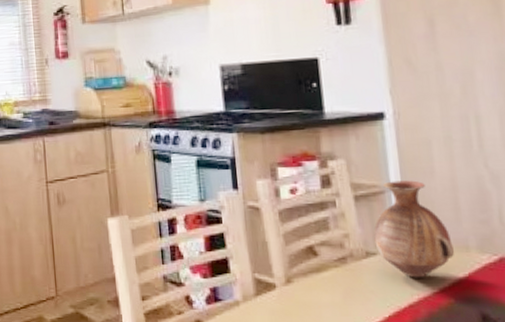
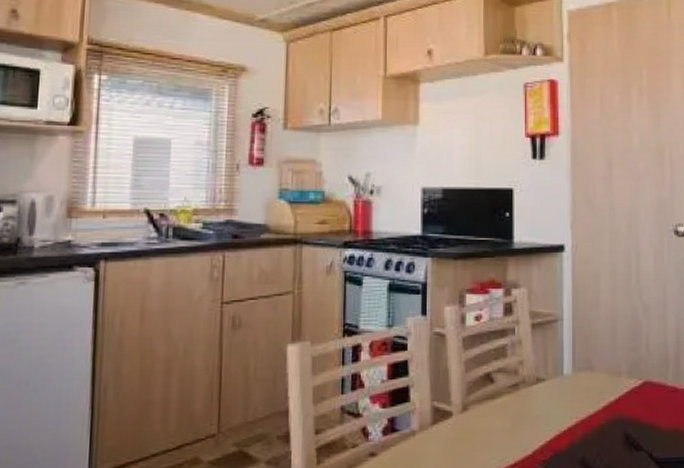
vase: present [373,180,454,278] -> none [545,310,608,402]

